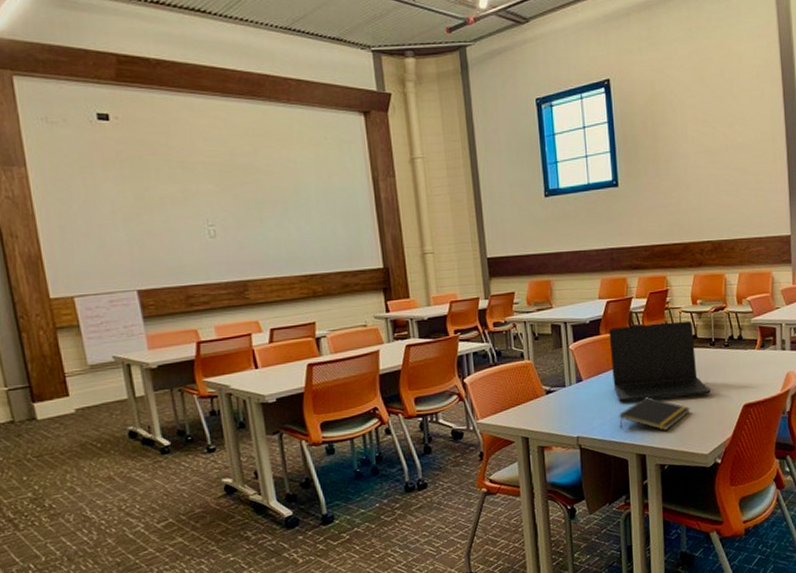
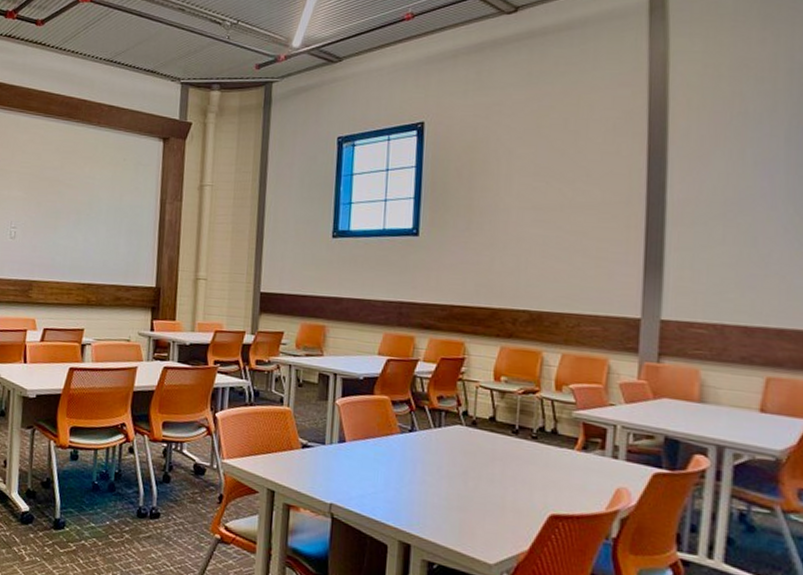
laptop: present [609,320,711,402] -> none [382,389,506,491]
notepad: present [619,397,691,430] -> none [383,477,477,522]

